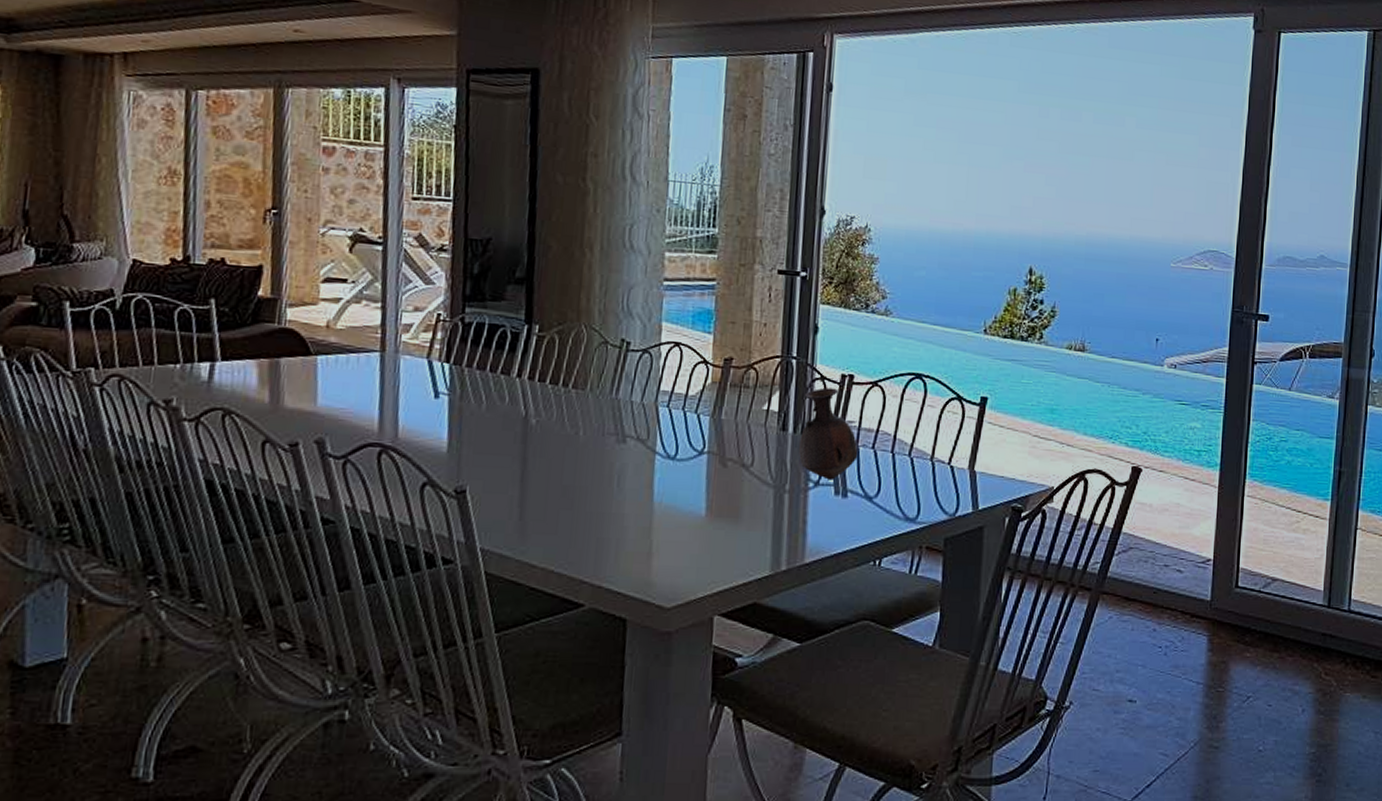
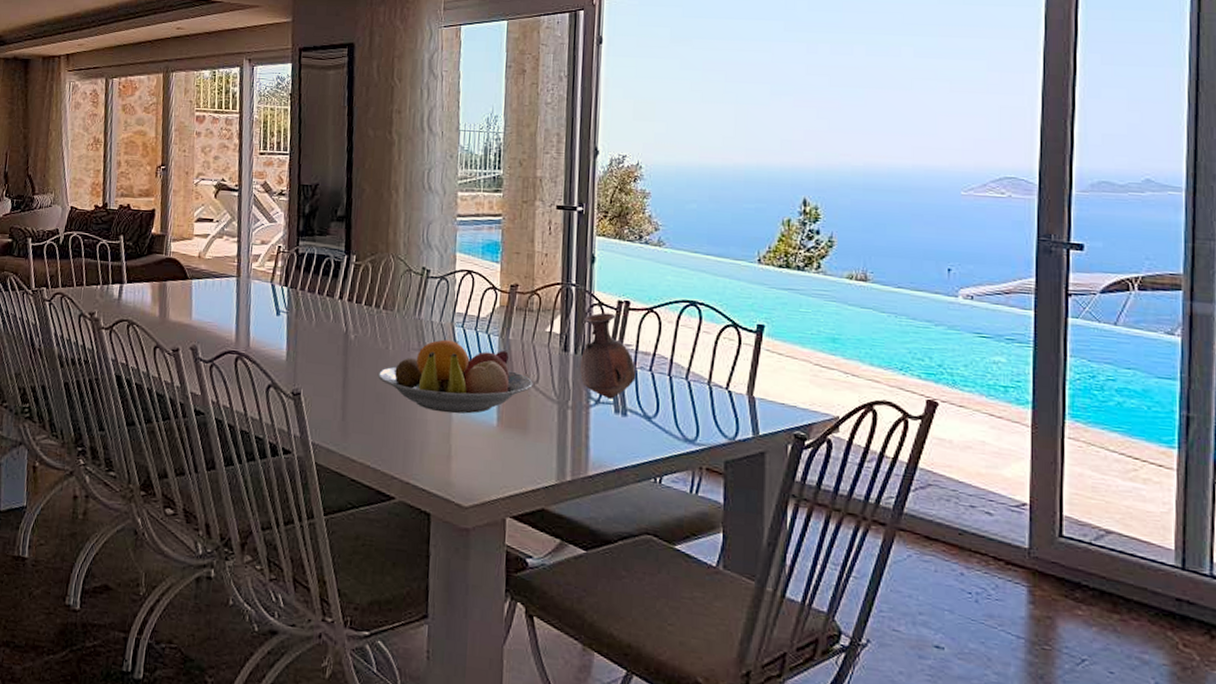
fruit bowl: none [564,421,748,505] -> present [377,339,533,414]

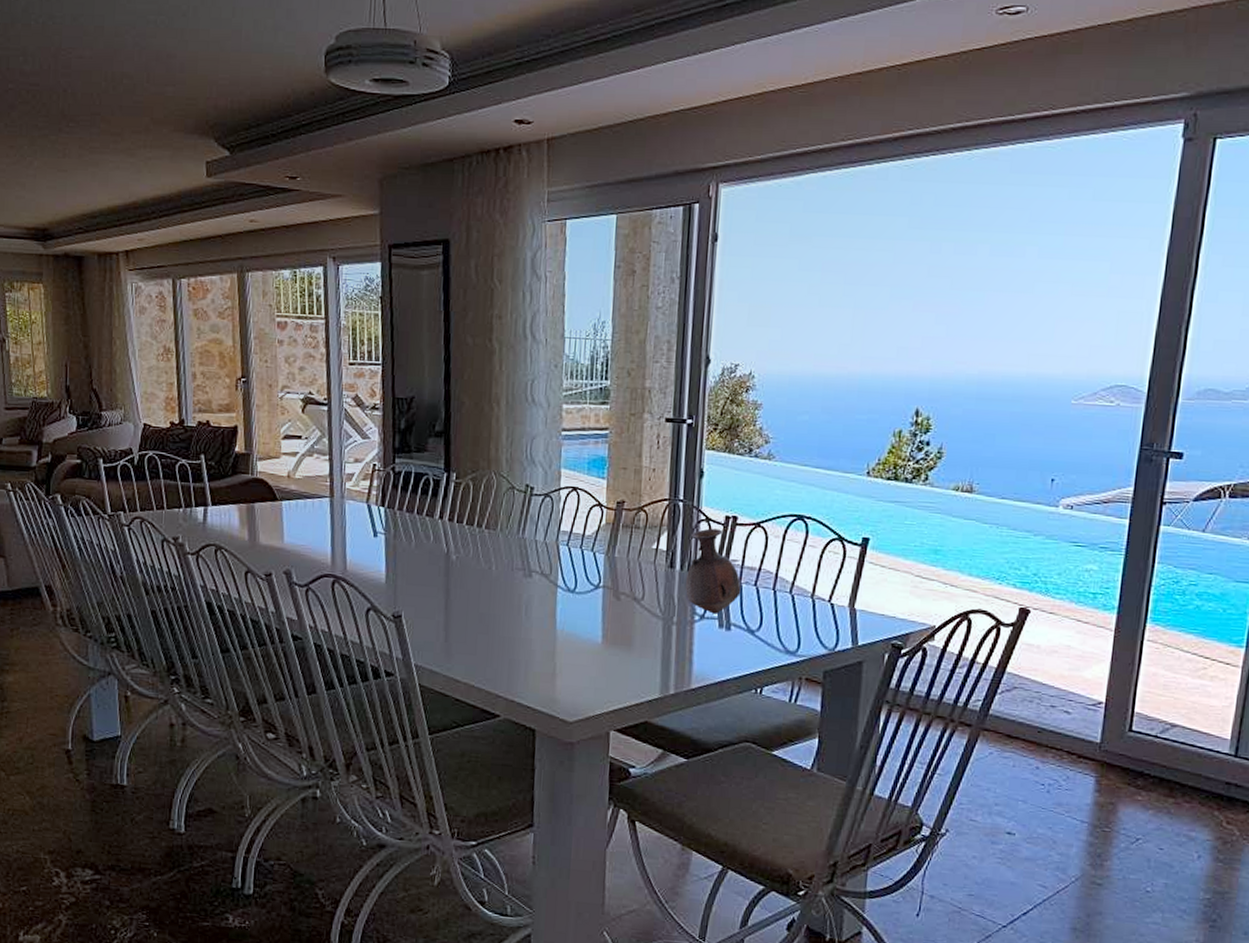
fruit bowl: present [377,339,533,414] -> none [480,558,639,632]

